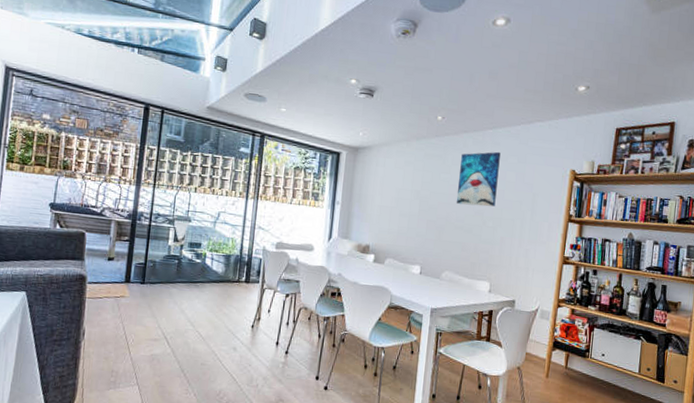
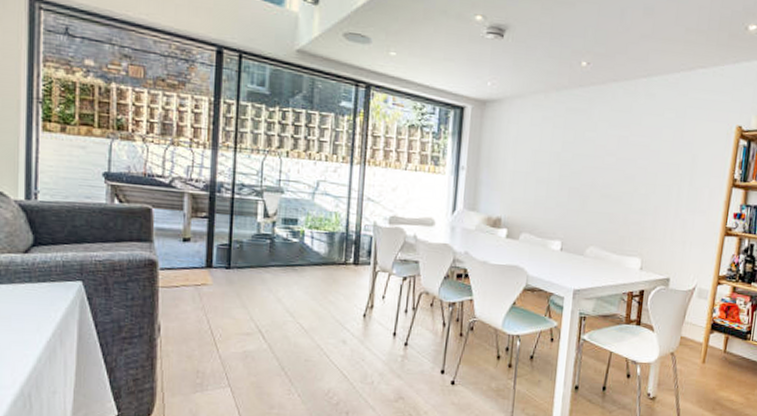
wall art: present [456,151,501,207] -> none [603,104,656,171]

